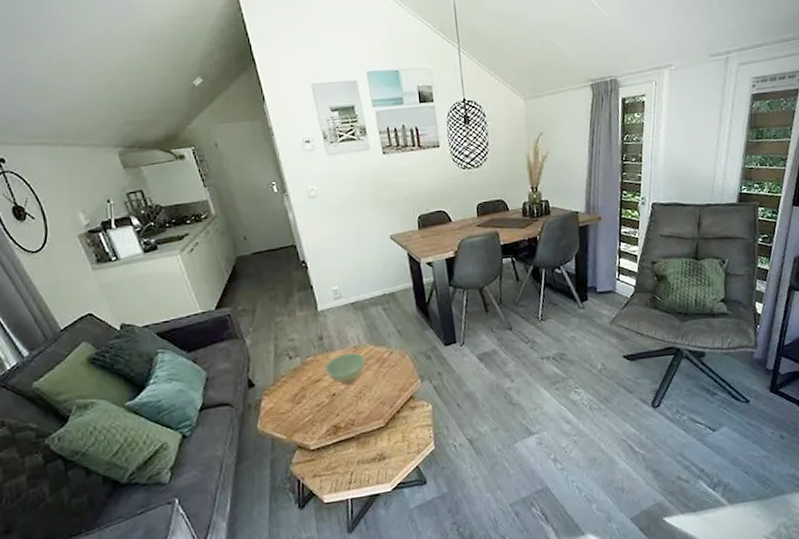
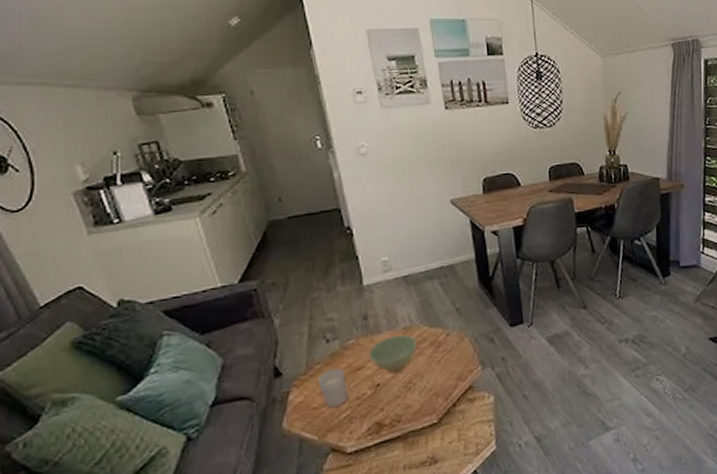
candle holder: none [283,380,311,414] -> present [317,368,350,409]

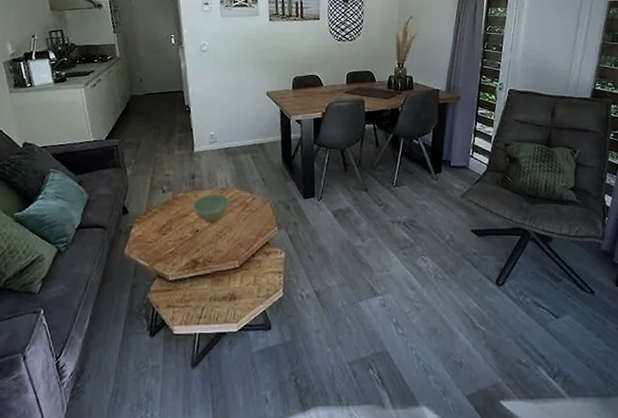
candle holder: present [317,368,350,409] -> none [153,213,176,244]

